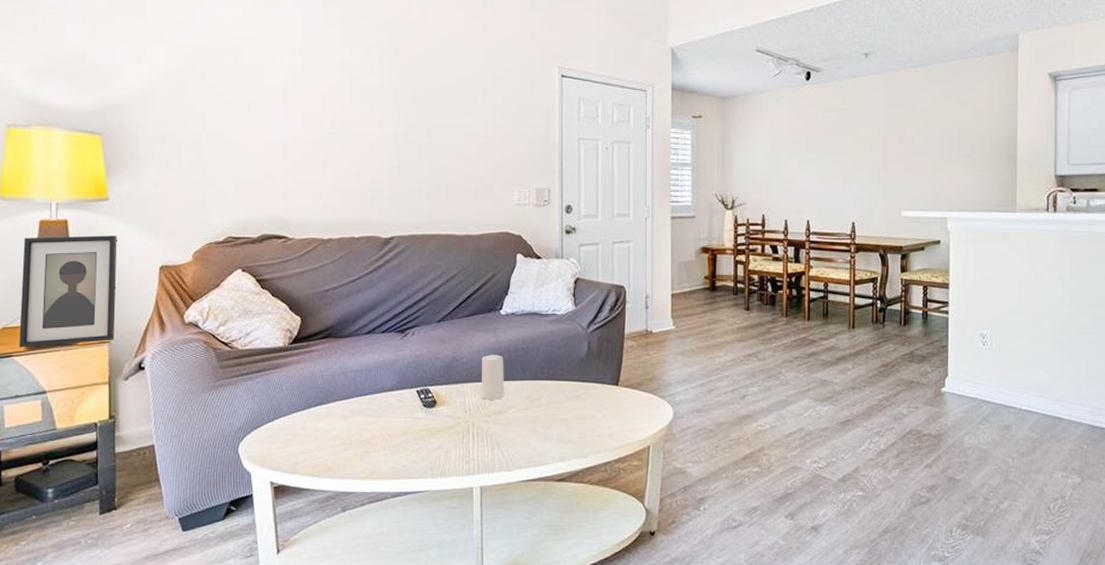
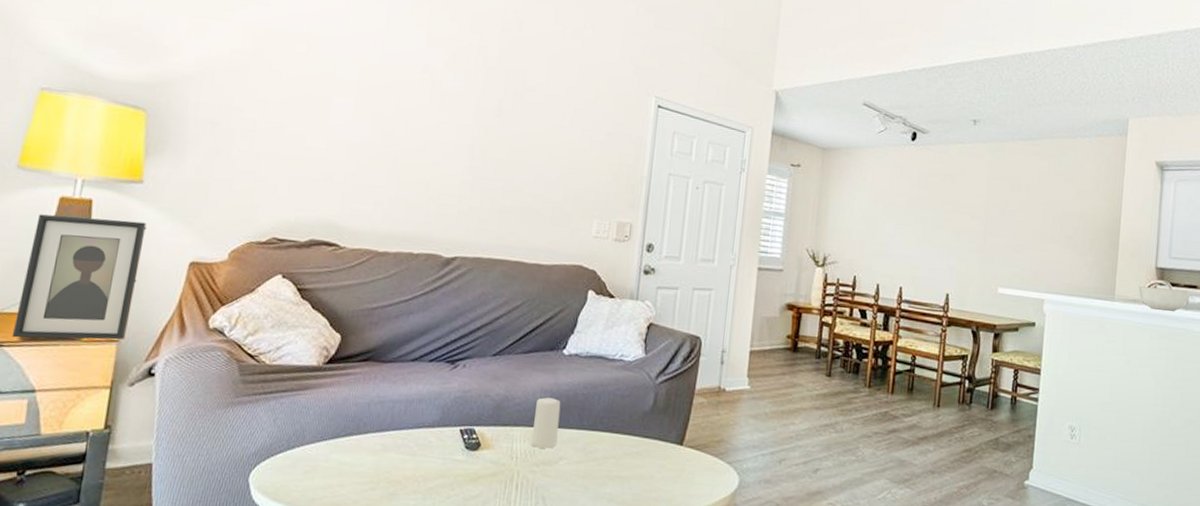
bowl: none [1039,194,1091,217] -> present [1138,286,1191,312]

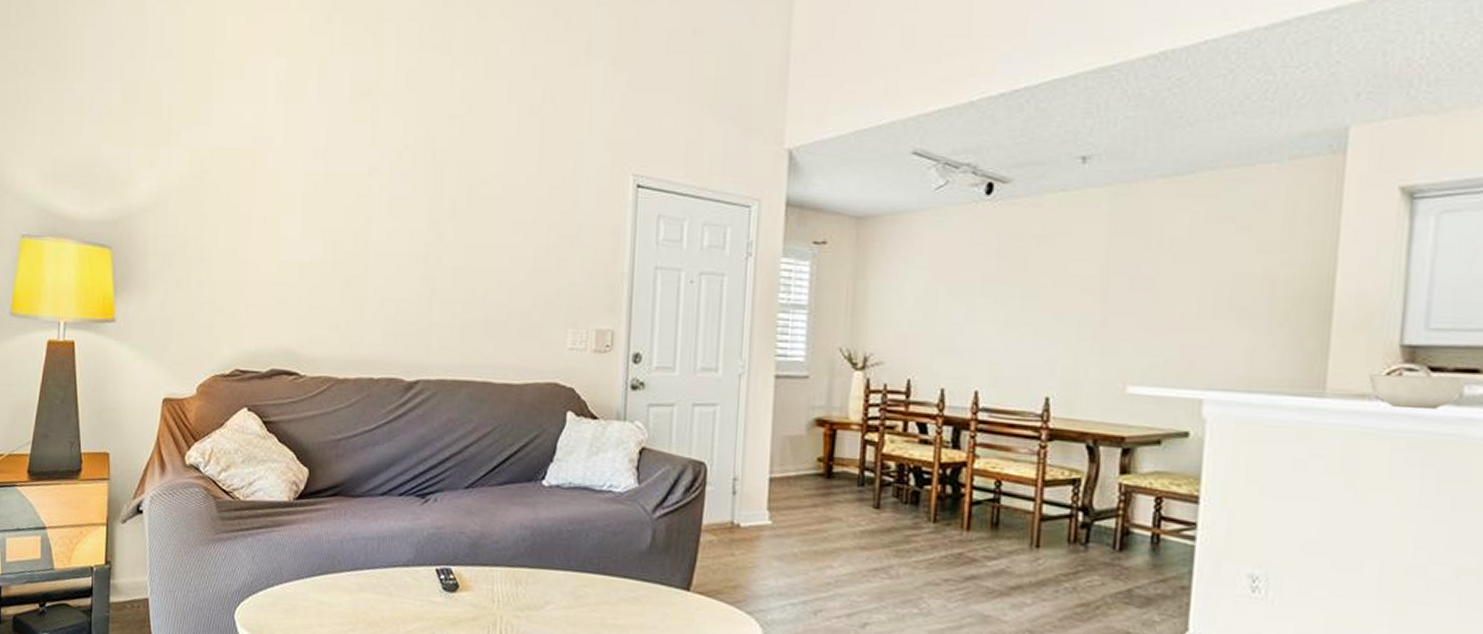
picture frame: present [11,214,147,340] -> none [22,358,123,478]
candle: present [530,397,561,449] -> none [512,534,544,592]

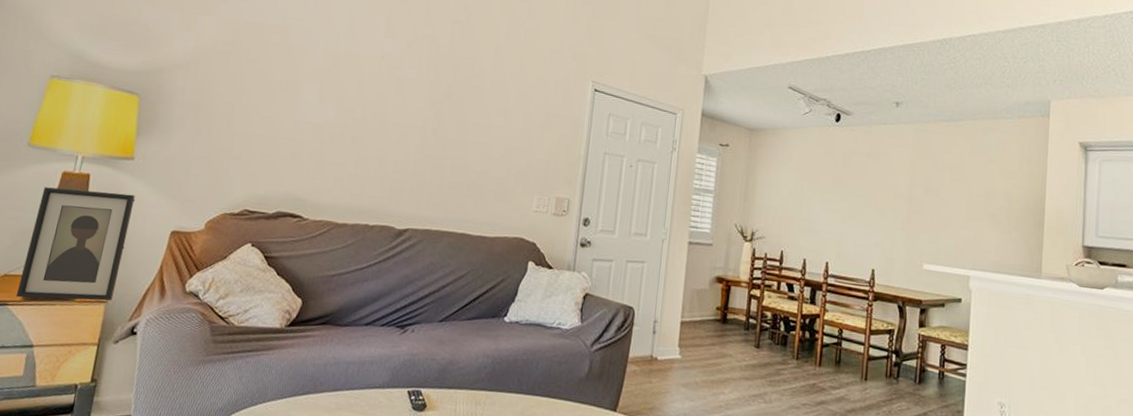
picture frame: none [22,358,123,478] -> present [15,187,136,301]

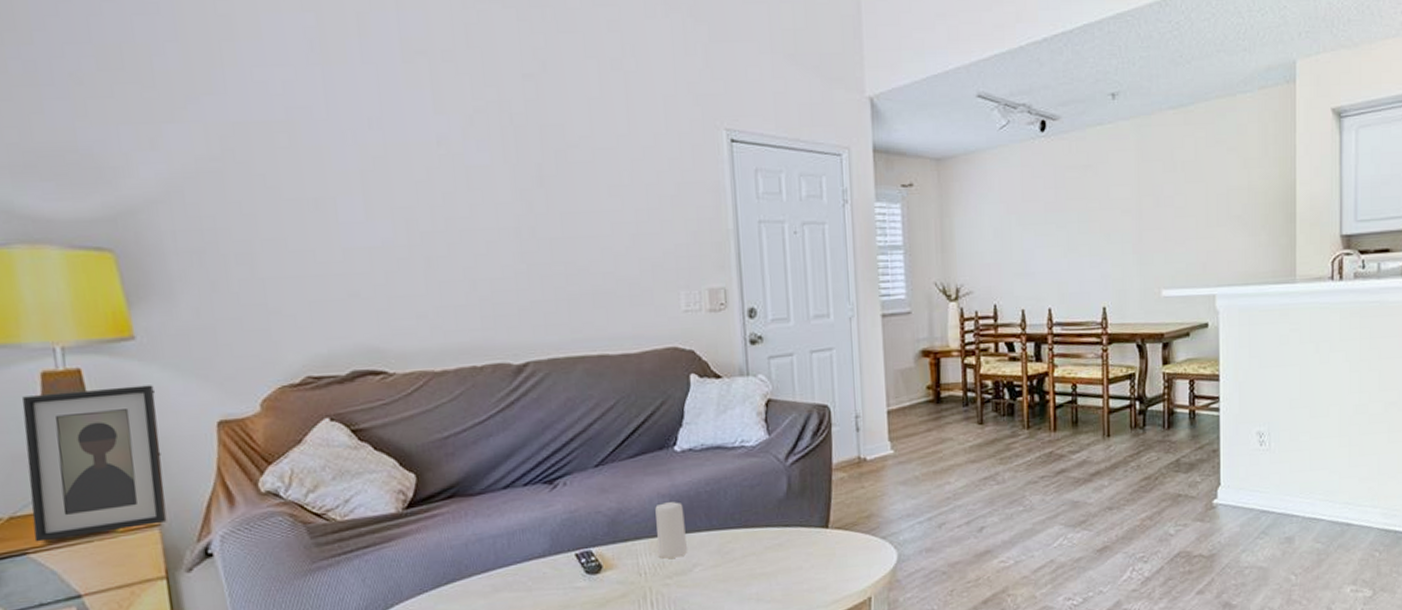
candle: none [472,362,502,411] -> present [655,502,688,559]
bowl: present [1065,264,1119,290] -> none [1322,256,1382,285]

